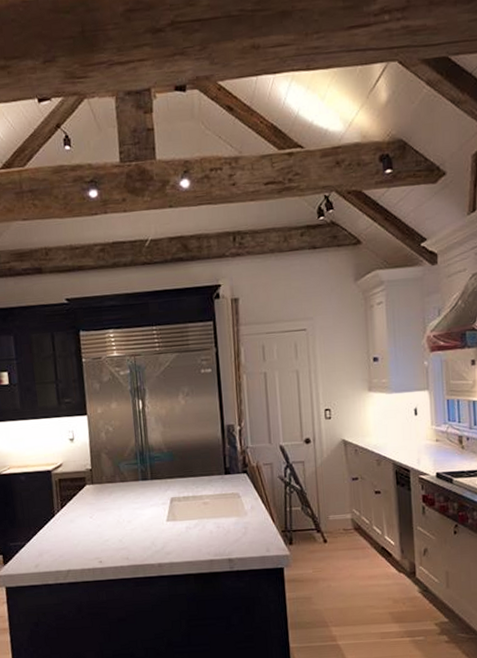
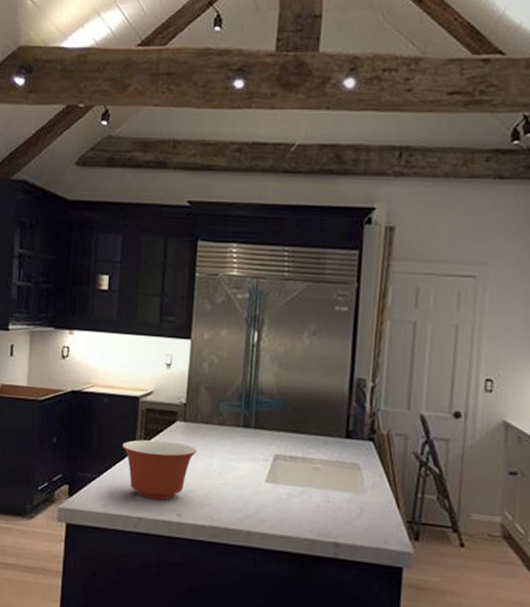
mixing bowl: none [43,502,107,554] -> present [122,439,197,500]

